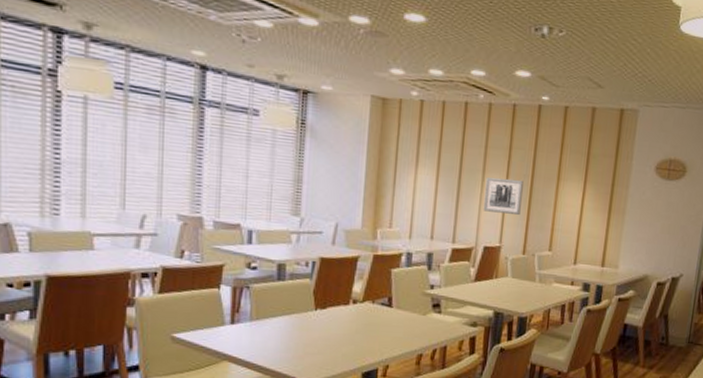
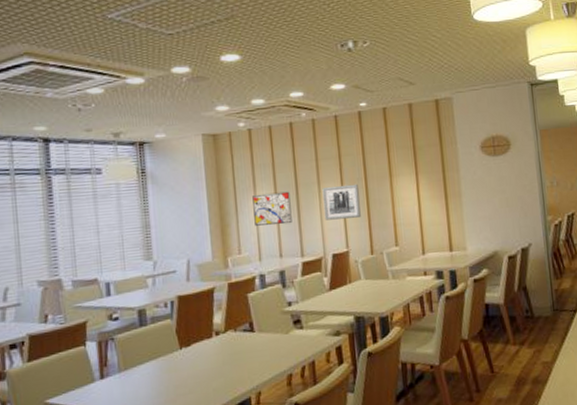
wall art: none [411,171,452,208] -> present [252,191,292,226]

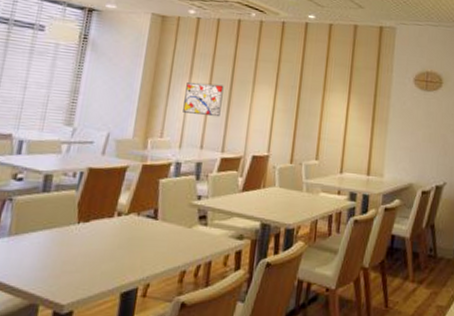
wall art: present [322,183,361,220] -> none [252,88,291,124]

